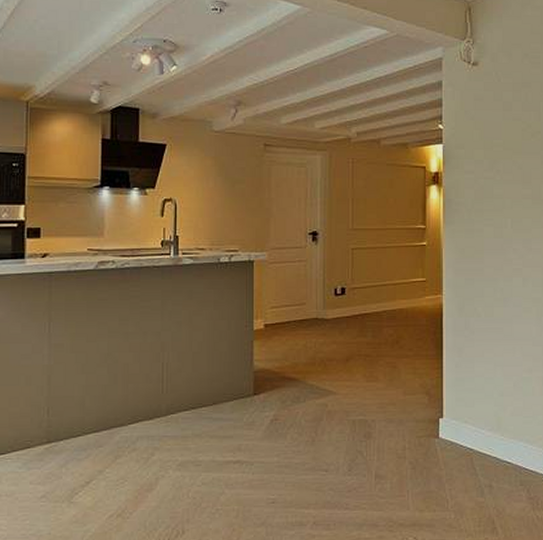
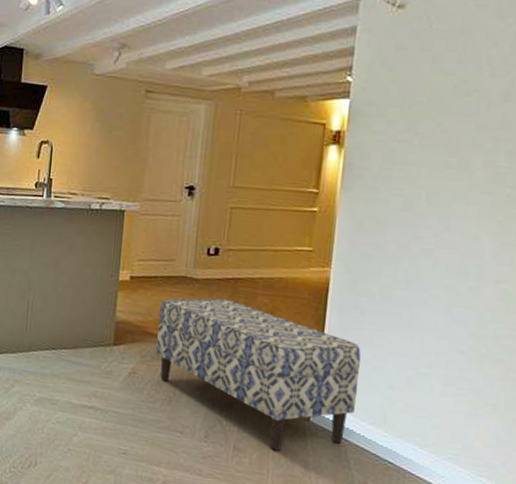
bench: none [295,334,476,471] -> present [156,298,361,451]

